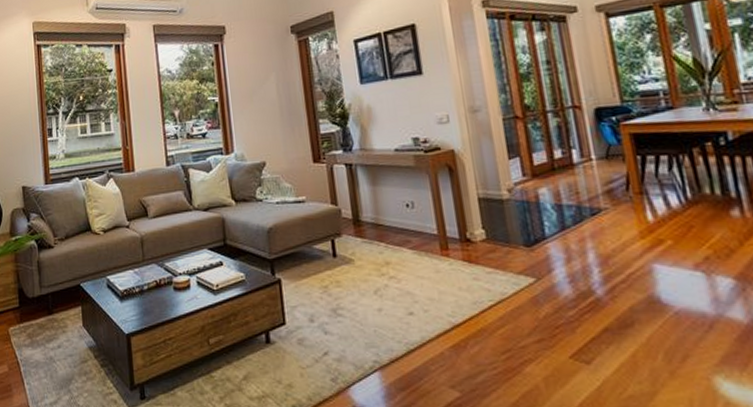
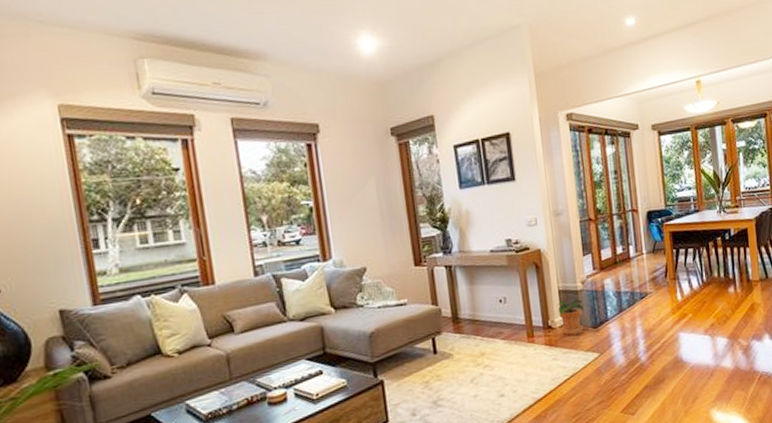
potted plant: none [477,210,512,253] -> present [557,299,584,336]

